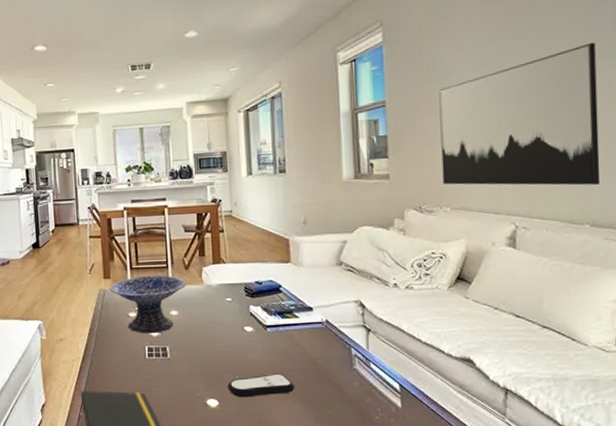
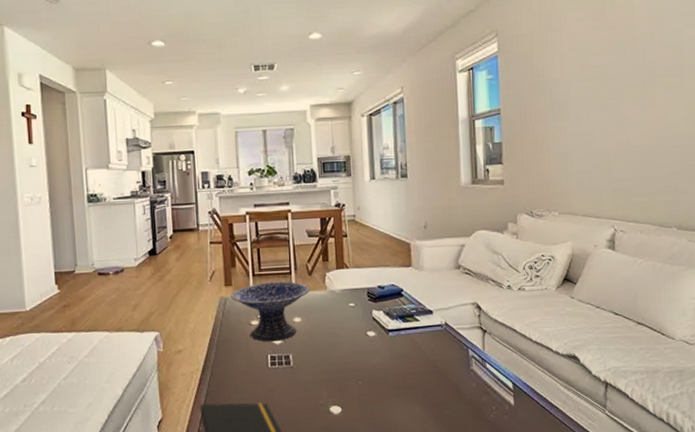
remote control: present [228,373,295,398] -> none [351,377,416,403]
wall art: present [438,42,601,186] -> none [548,60,686,192]

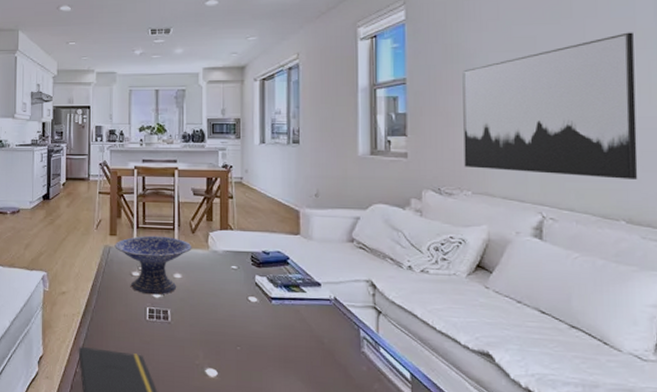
wall art: none [548,60,686,192] -> present [462,32,638,179]

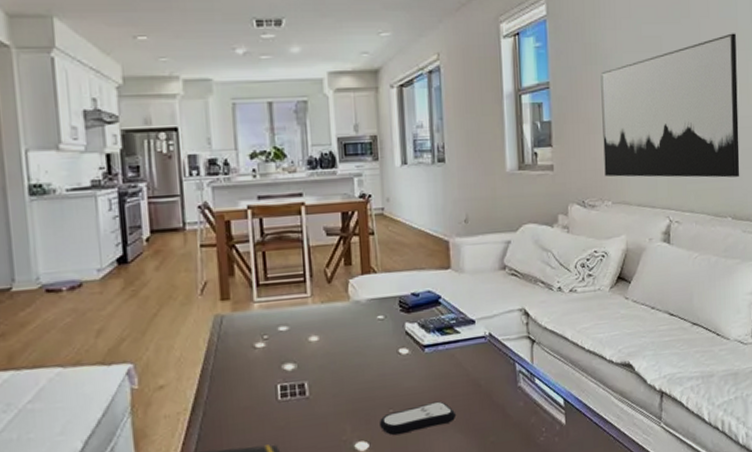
decorative bowl: present [115,235,192,295] -> none [228,291,329,369]
remote control: none [228,348,299,371] -> present [380,401,457,436]

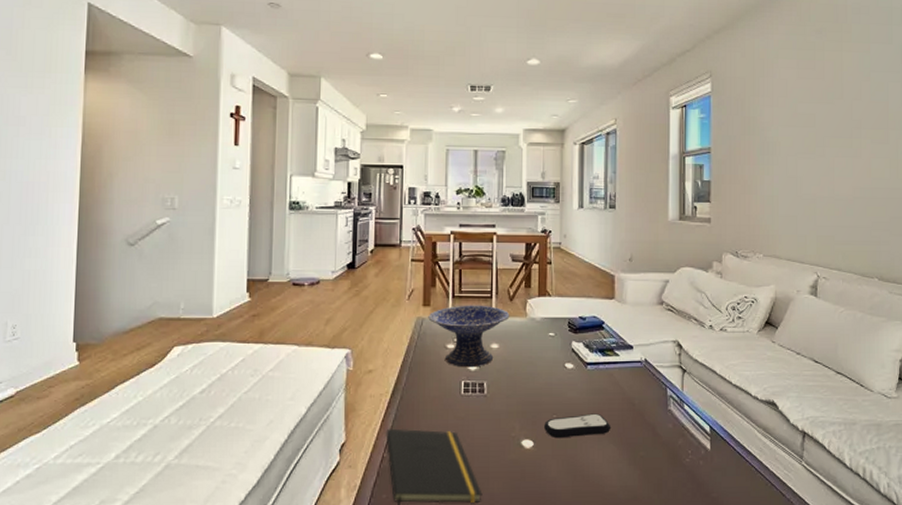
decorative bowl: none [228,291,329,369] -> present [428,305,510,368]
wall art: present [600,33,740,178] -> none [757,114,888,242]

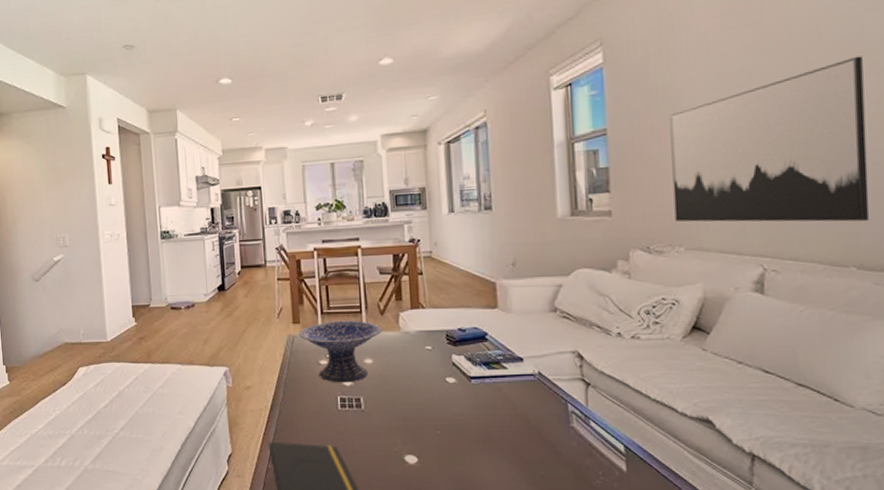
remote control: present [544,413,611,439] -> none [428,429,504,455]
wall art: none [757,114,888,242] -> present [669,56,870,222]

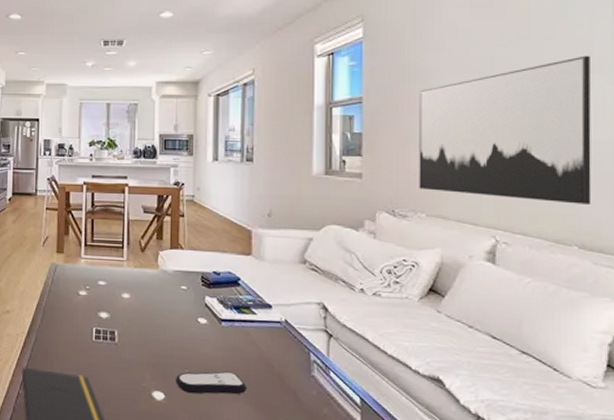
decorative bowl: present [299,320,382,383] -> none [61,254,141,315]
remote control: none [428,429,504,455] -> present [176,371,248,394]

